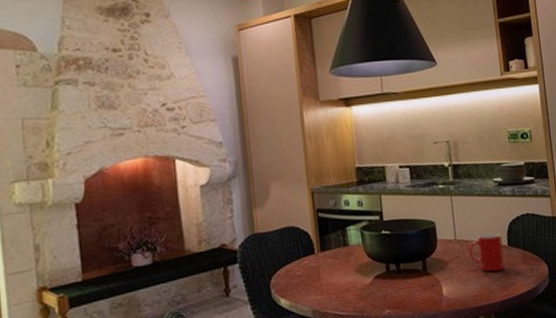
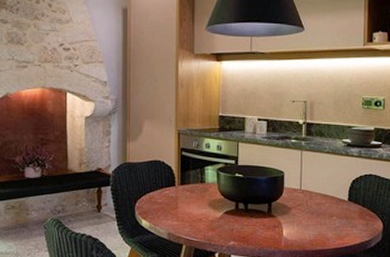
cup: present [469,233,505,272] -> none [311,187,344,222]

